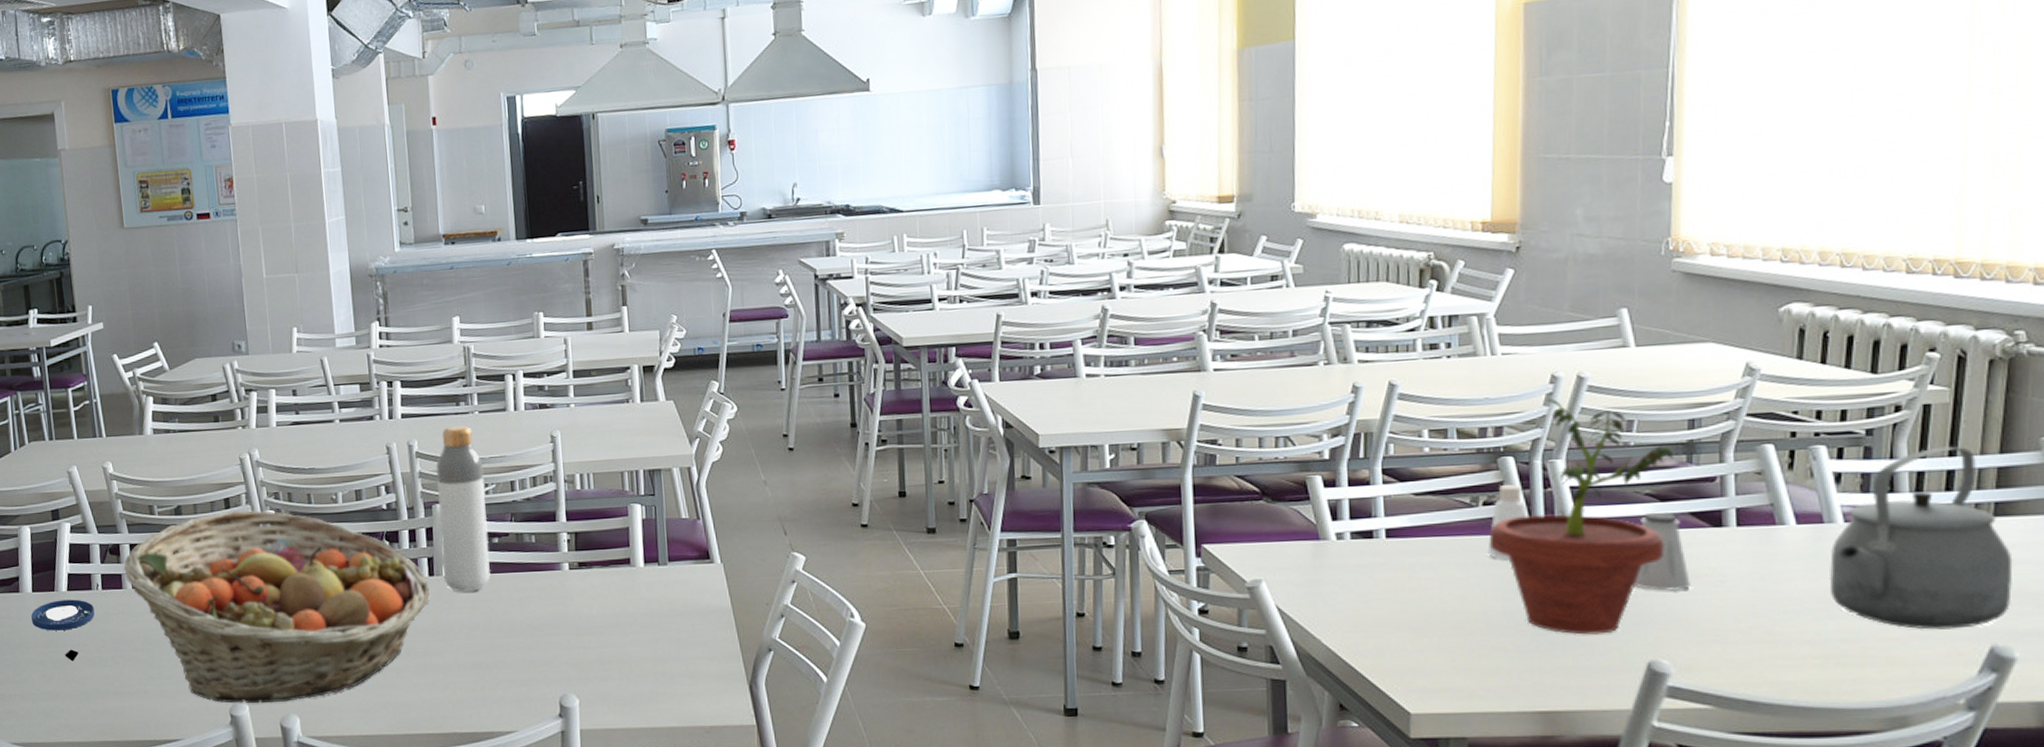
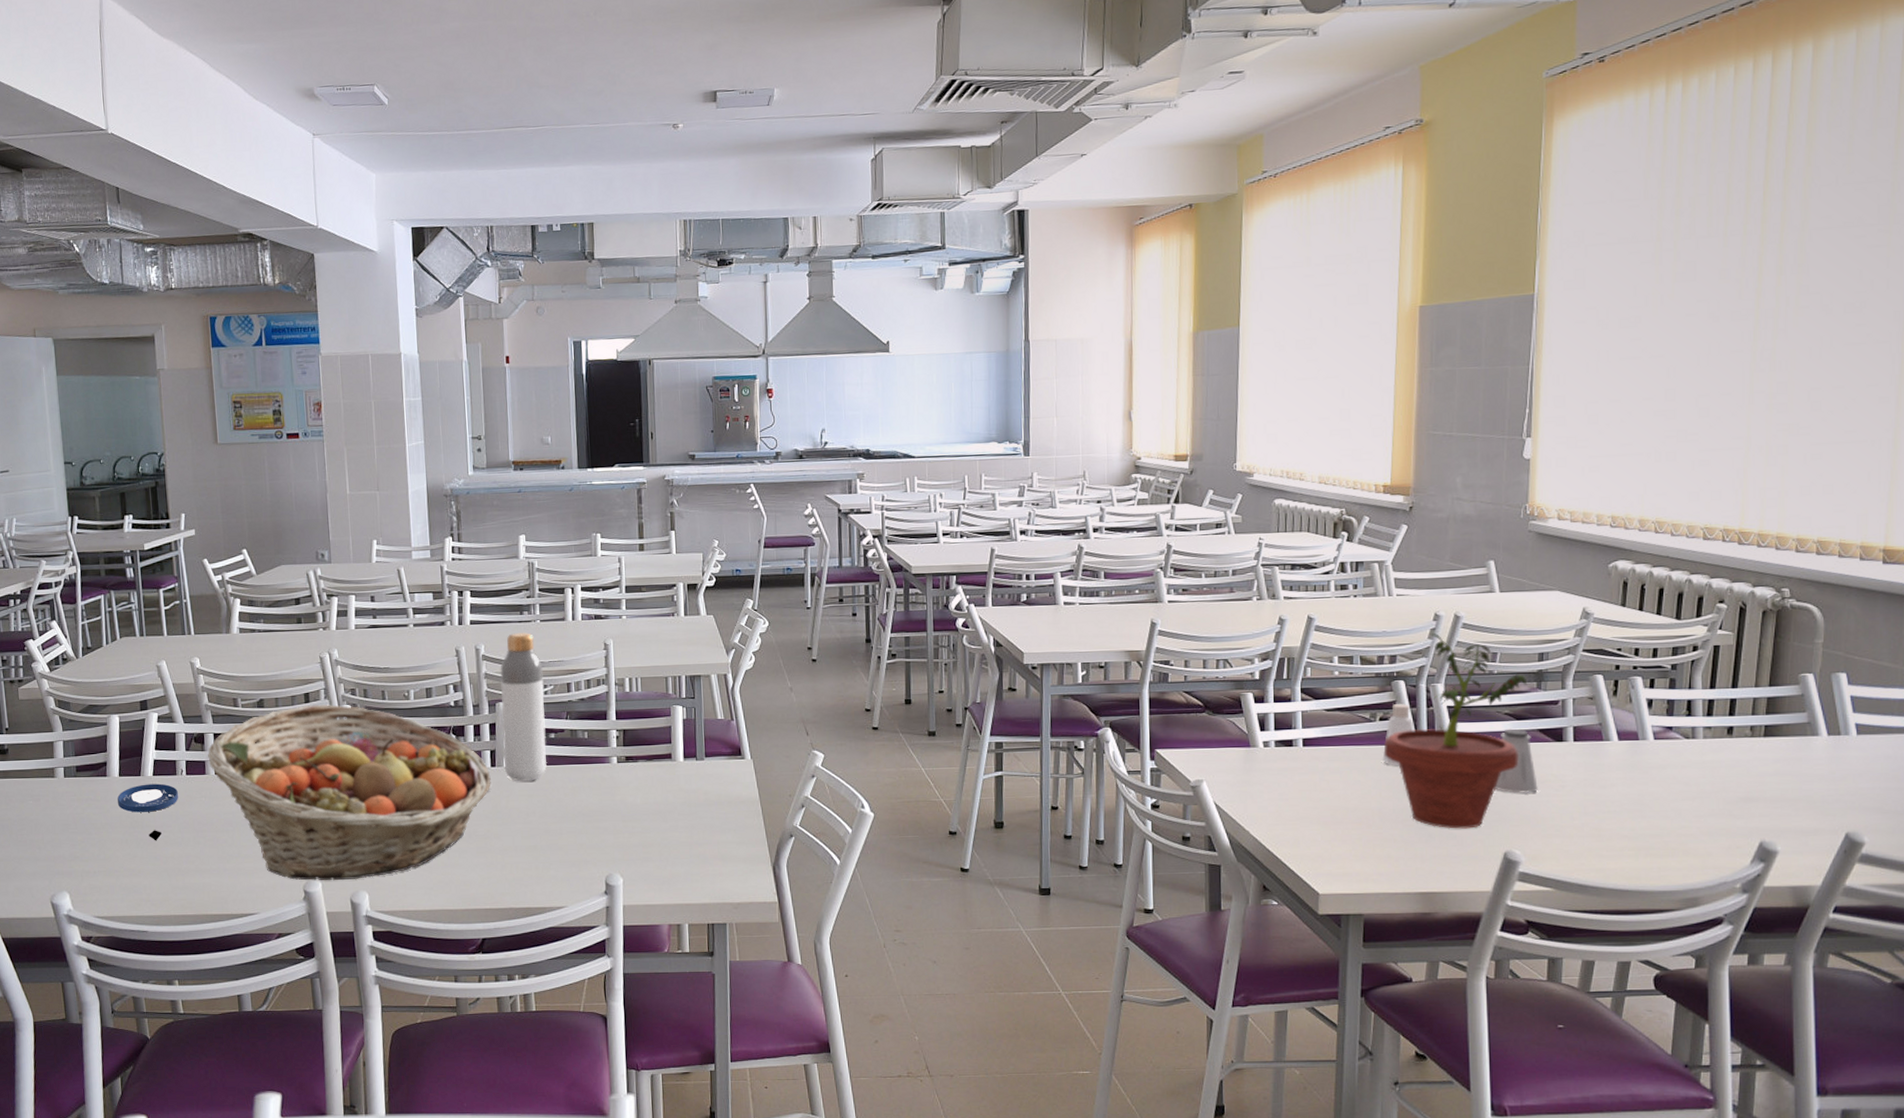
tea kettle: present [1829,446,2013,630] -> none [1642,679,1777,828]

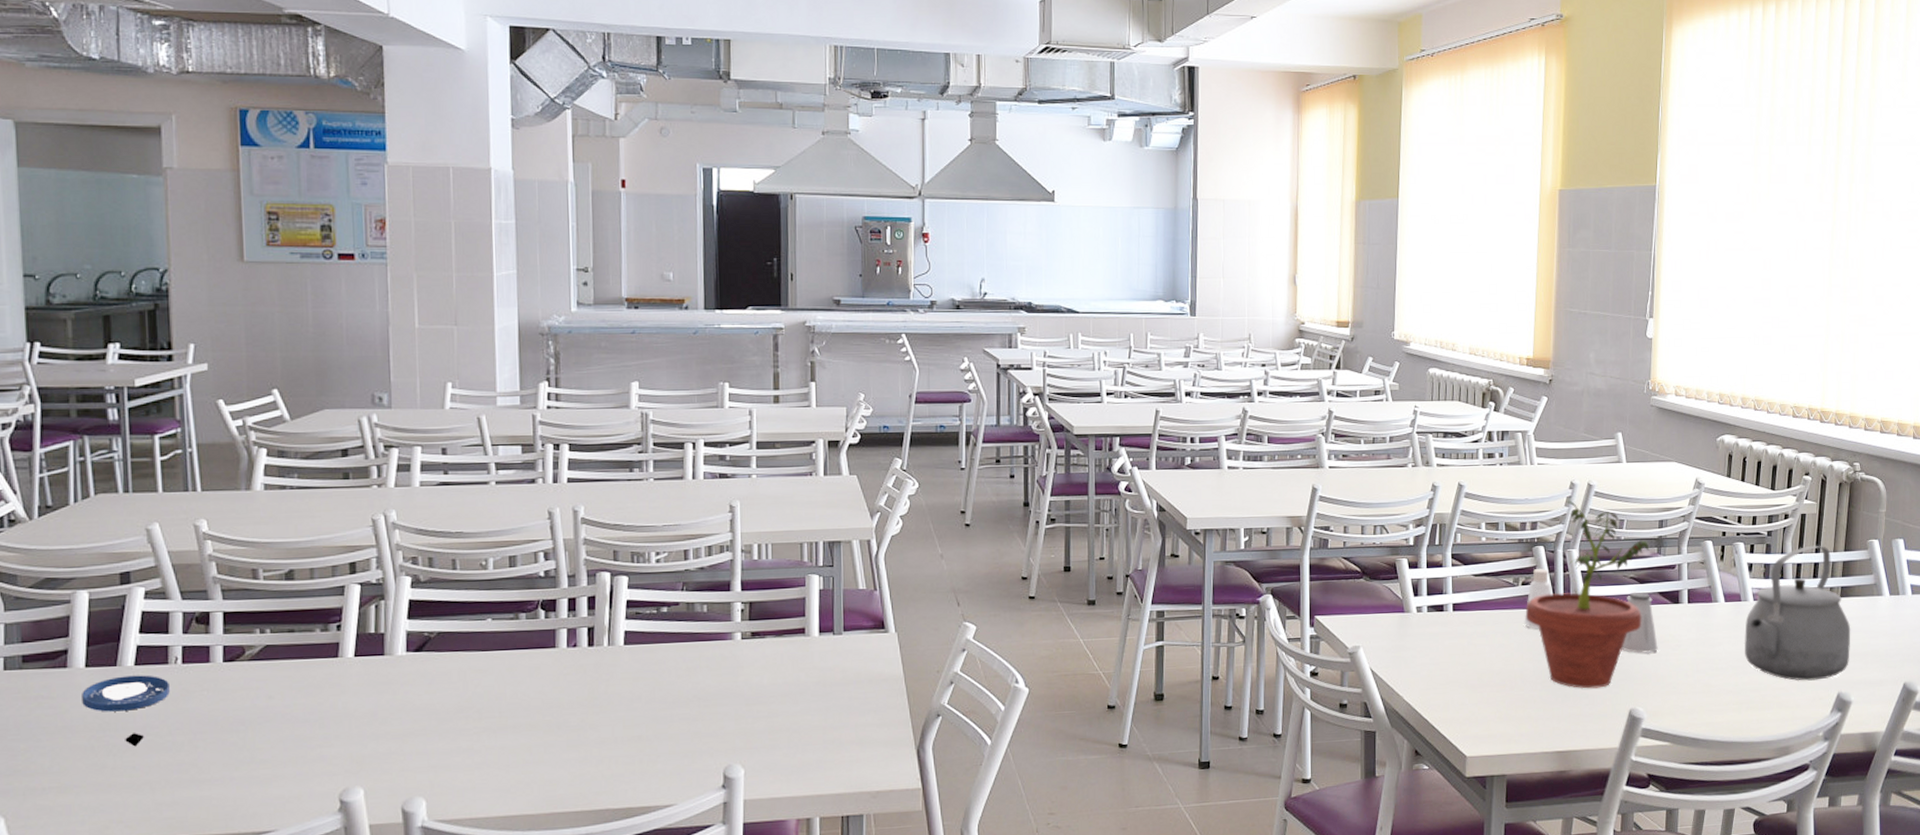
fruit basket: present [208,704,491,881] -> none [214,576,588,788]
bottle: present [500,632,548,782] -> none [602,492,658,663]
tea kettle: none [1642,679,1777,828] -> present [1744,545,1851,681]

